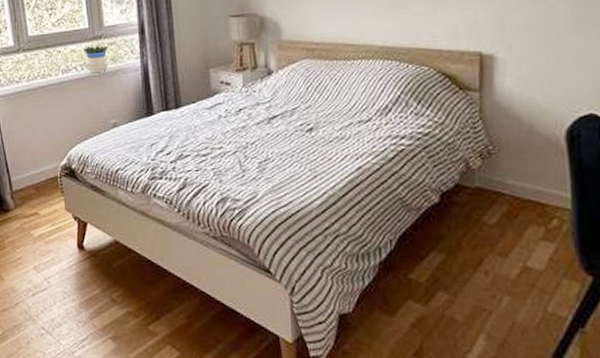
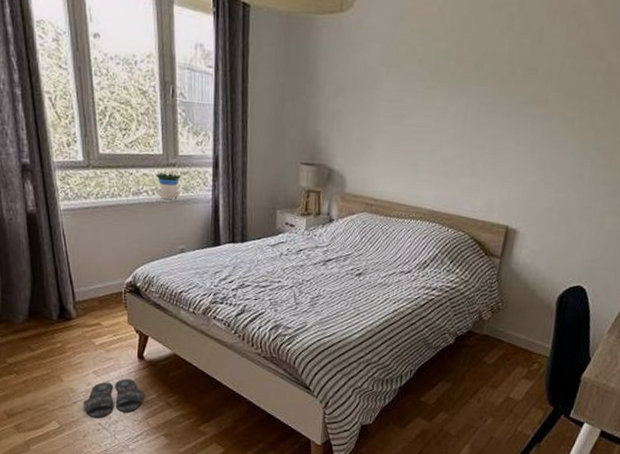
slippers: none [25,273,86,322] -> present [84,378,143,419]

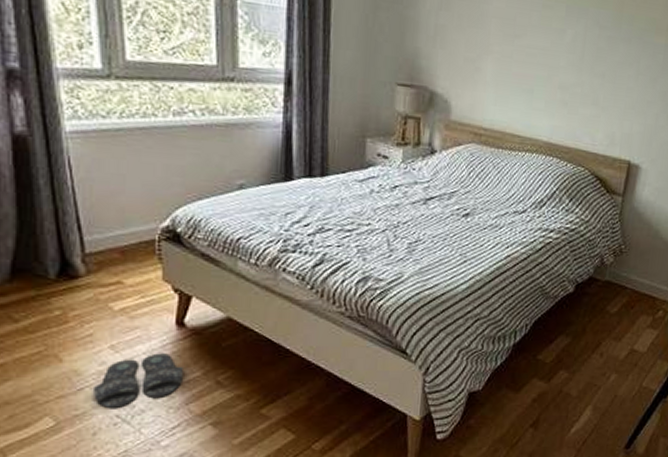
flowerpot: present [156,172,181,199] -> none [207,88,241,122]

